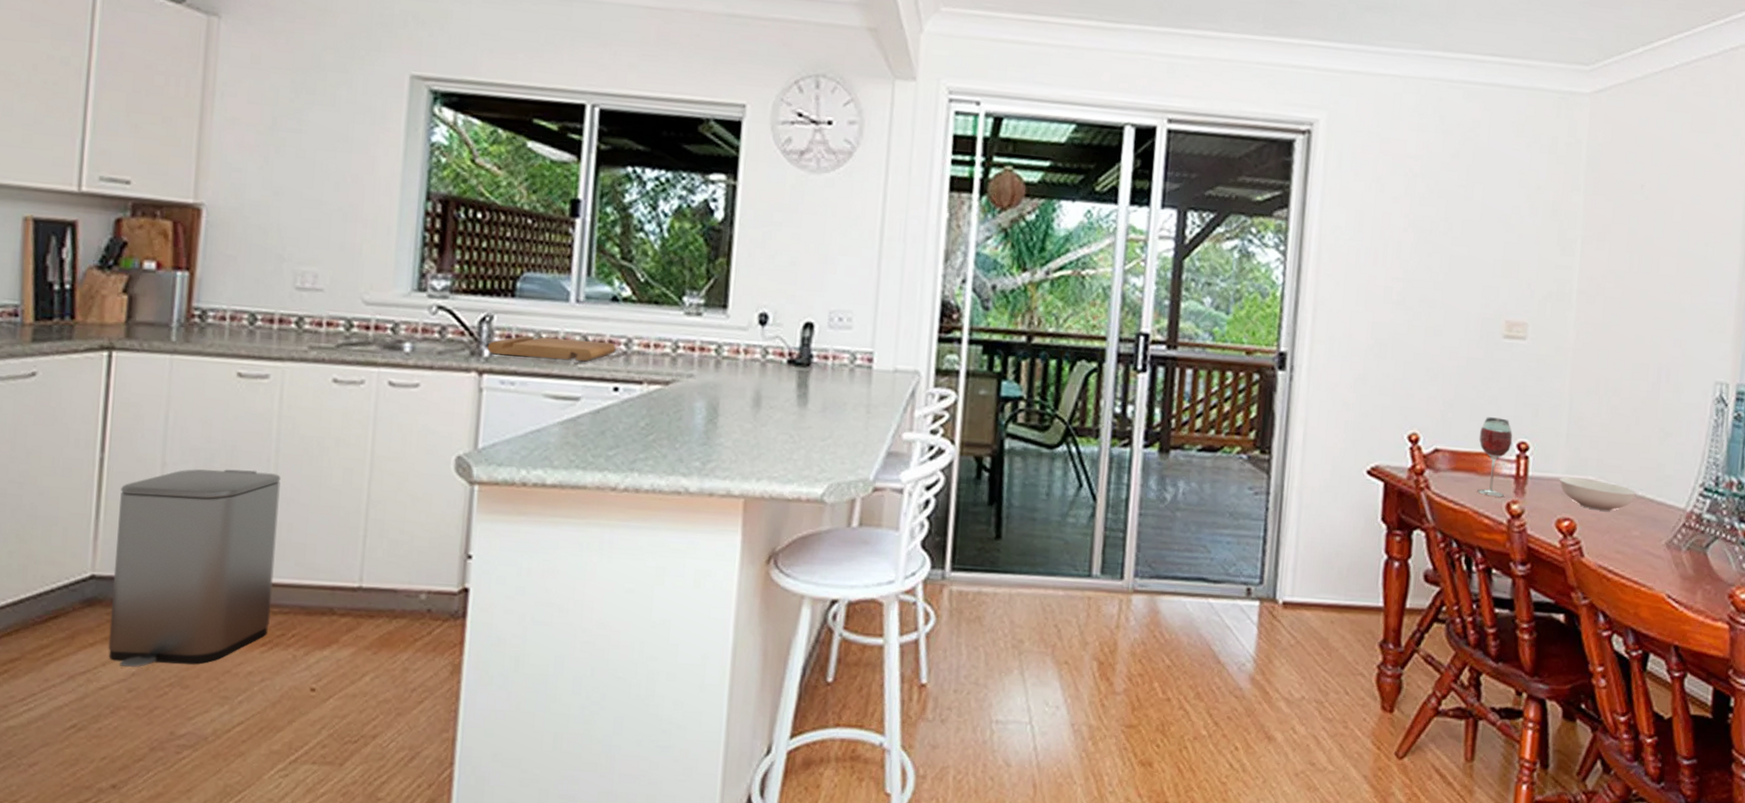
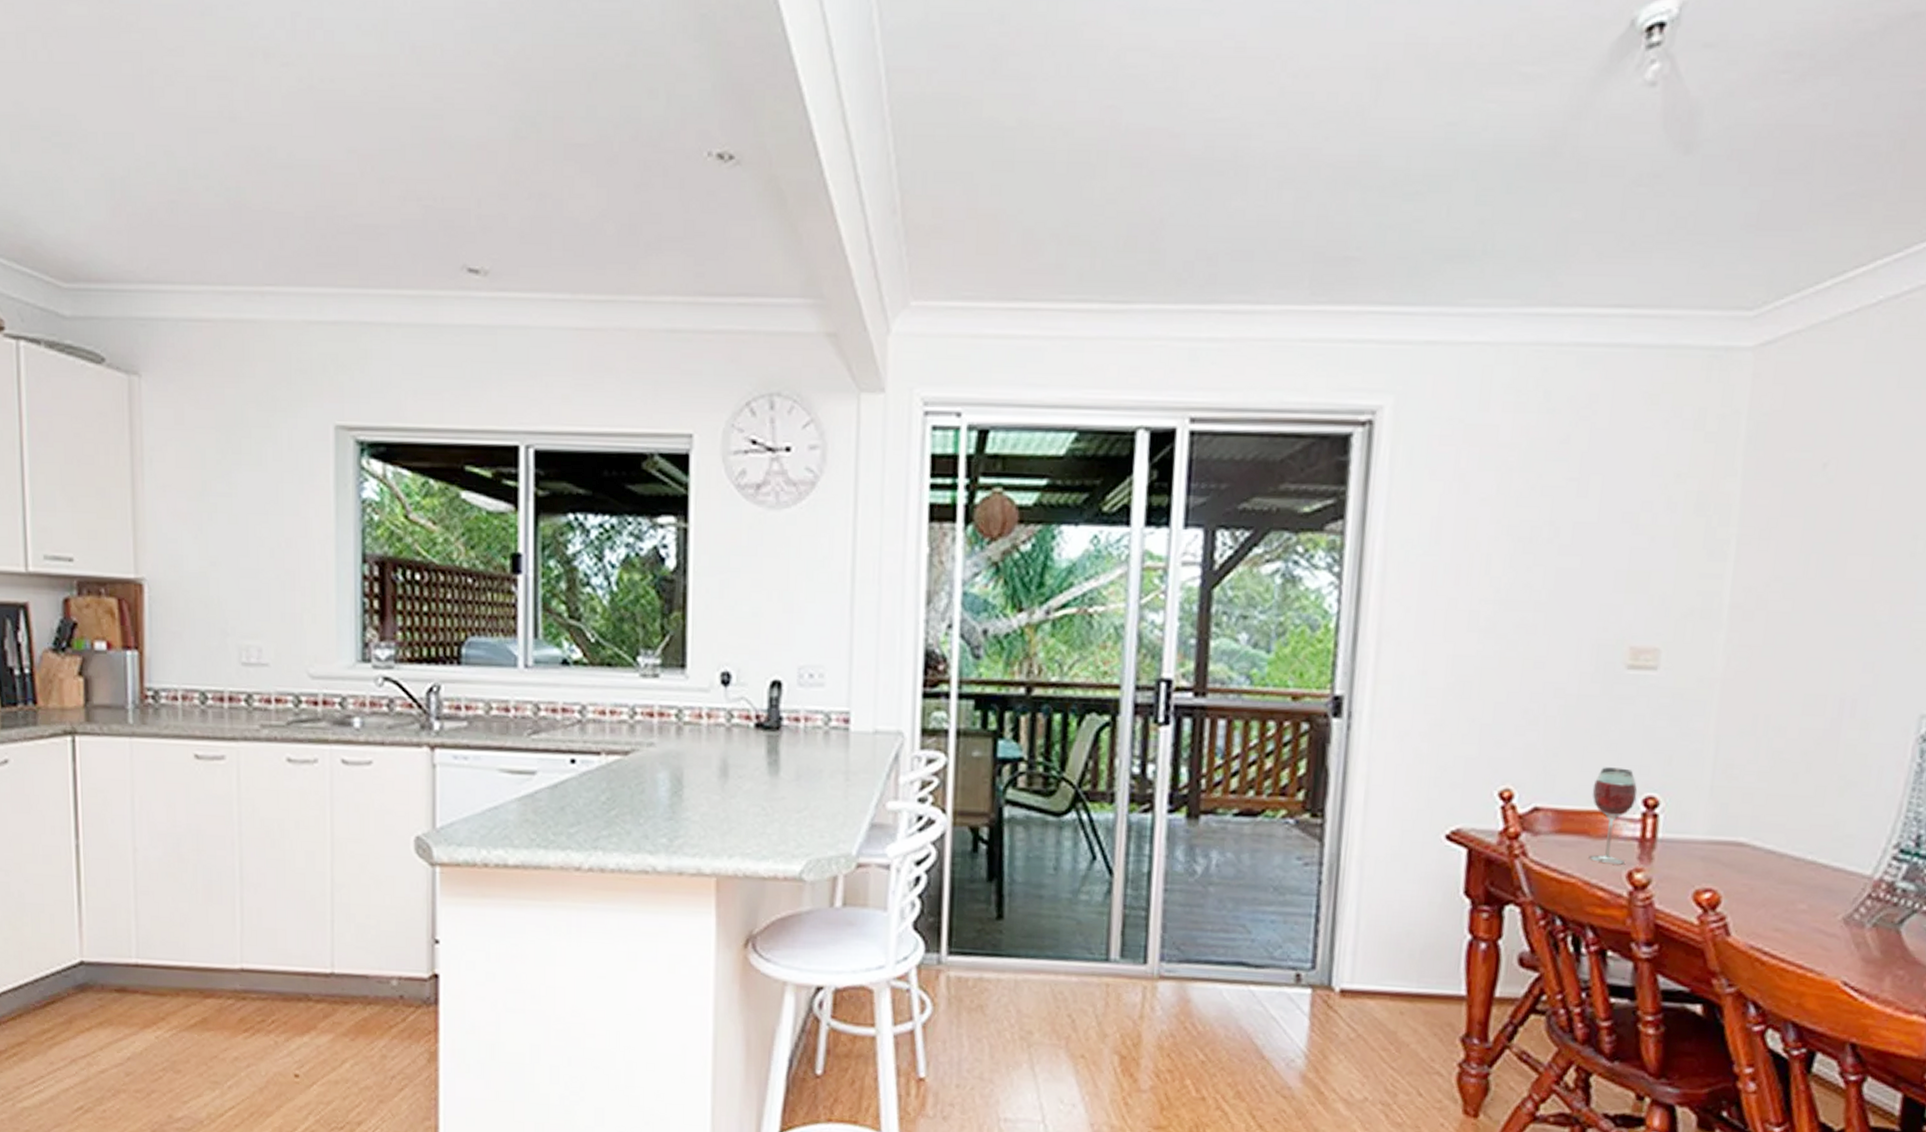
pedal bin: present [108,469,281,668] -> none [97,854,250,1053]
cutting board: present [487,335,616,362] -> none [437,705,570,732]
bowl: present [1559,477,1637,511] -> none [1699,839,1805,880]

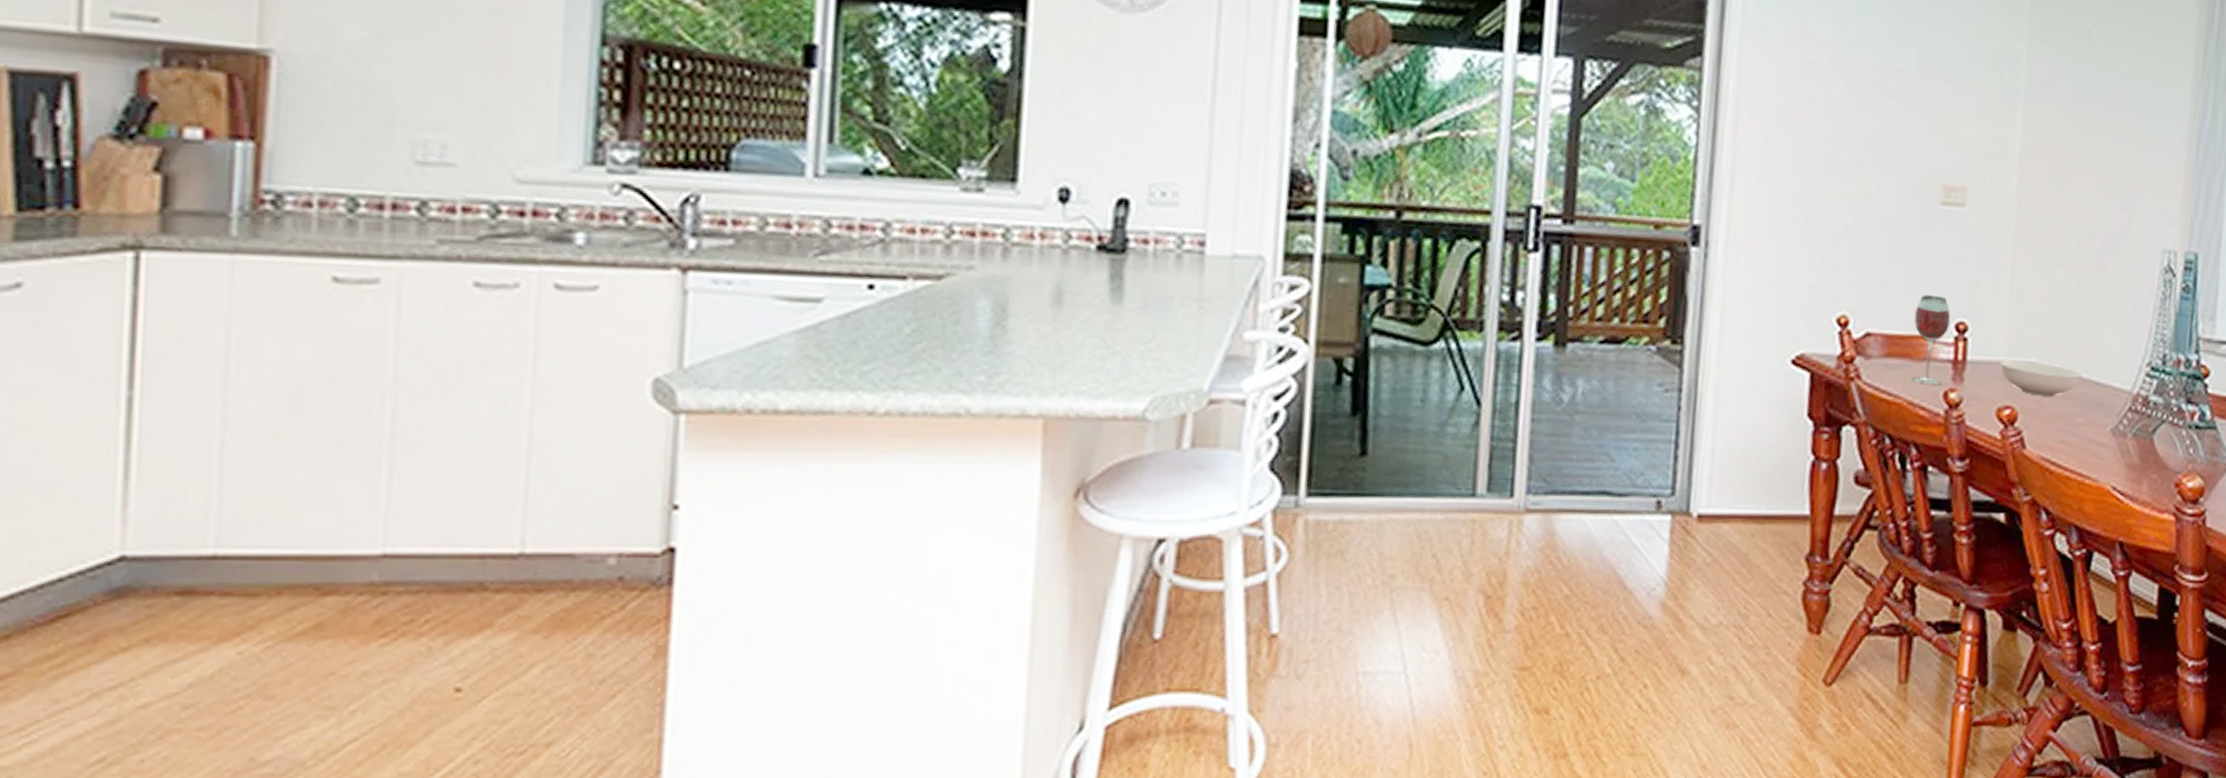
bowl: none [1699,839,1805,880] -> present [2000,360,2082,397]

